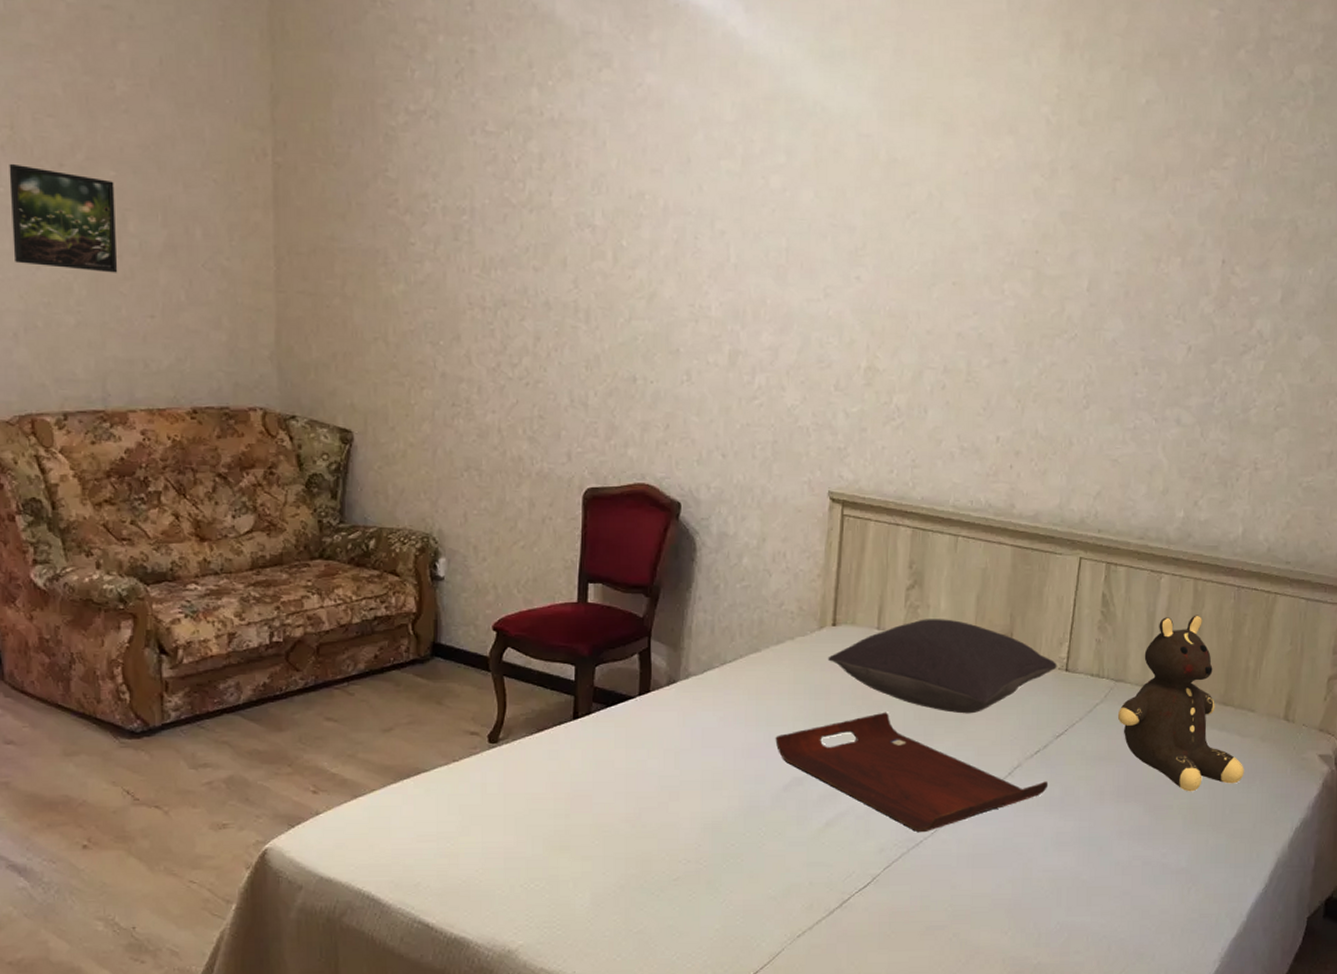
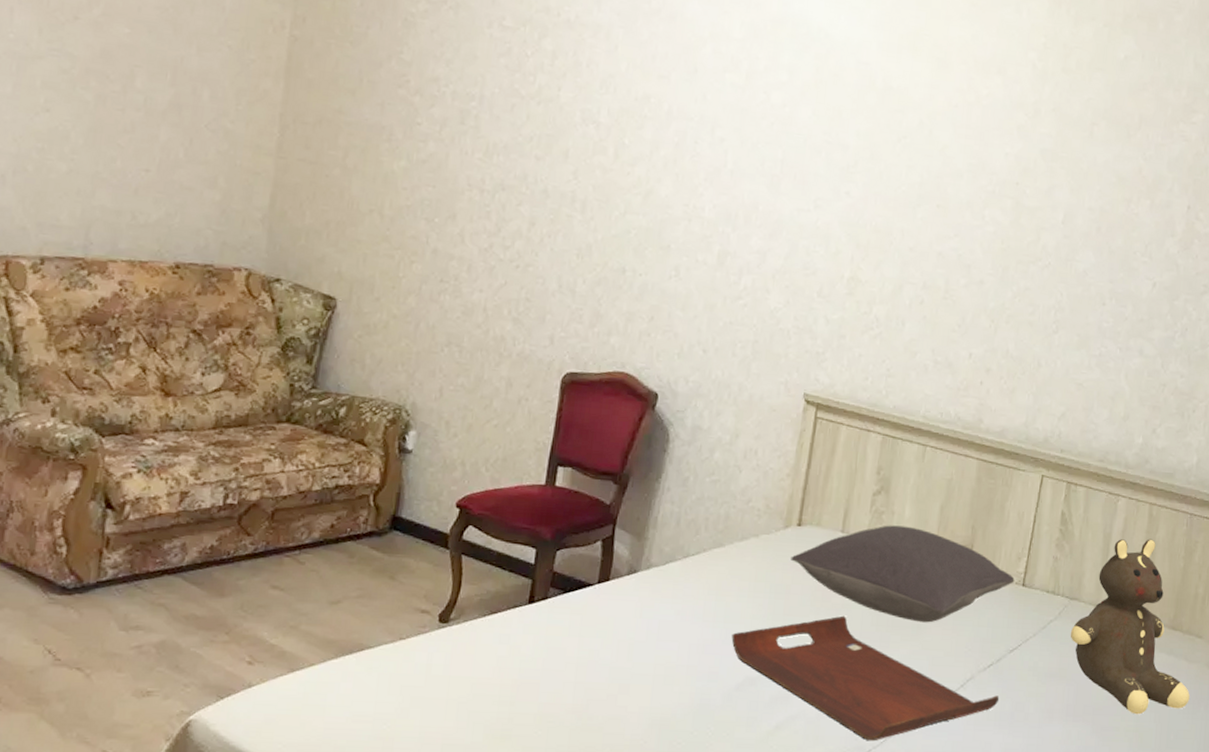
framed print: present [9,163,118,273] -> none [13,11,128,125]

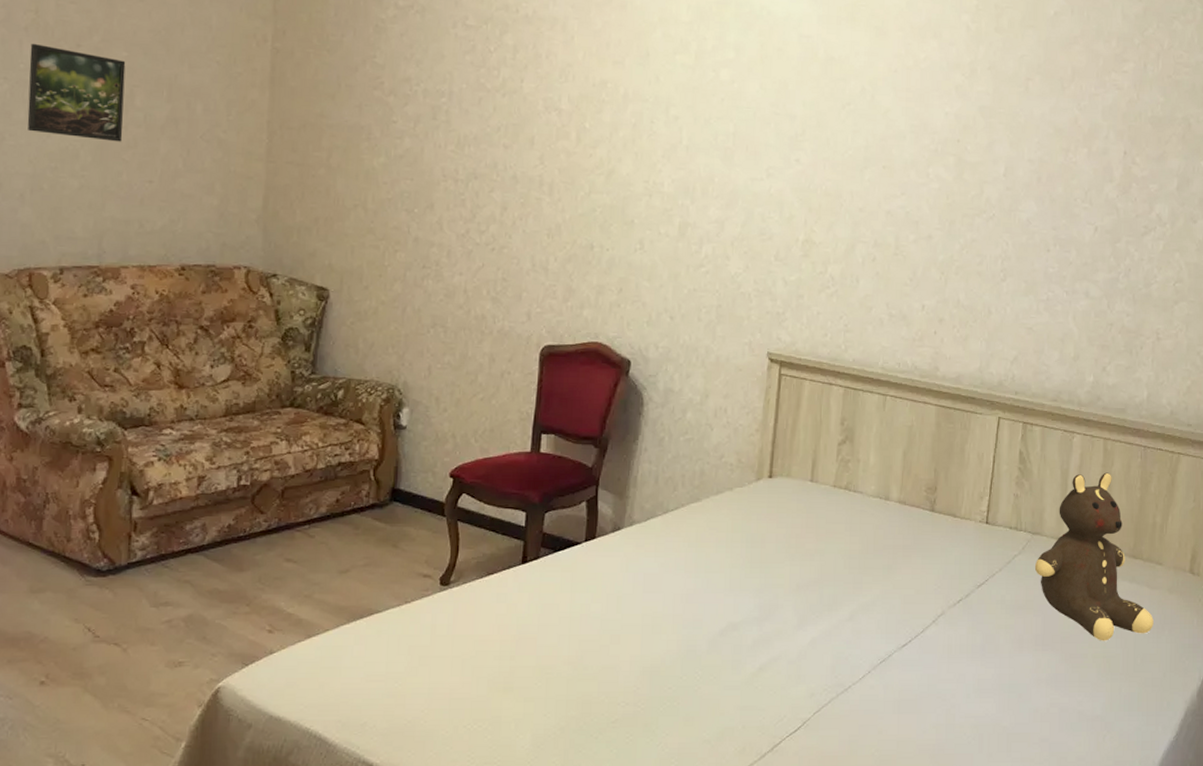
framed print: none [13,11,128,125] -> present [27,43,126,142]
serving tray: present [731,615,1000,742] -> none [713,560,971,678]
pillow: present [791,525,1015,623] -> none [764,472,978,563]

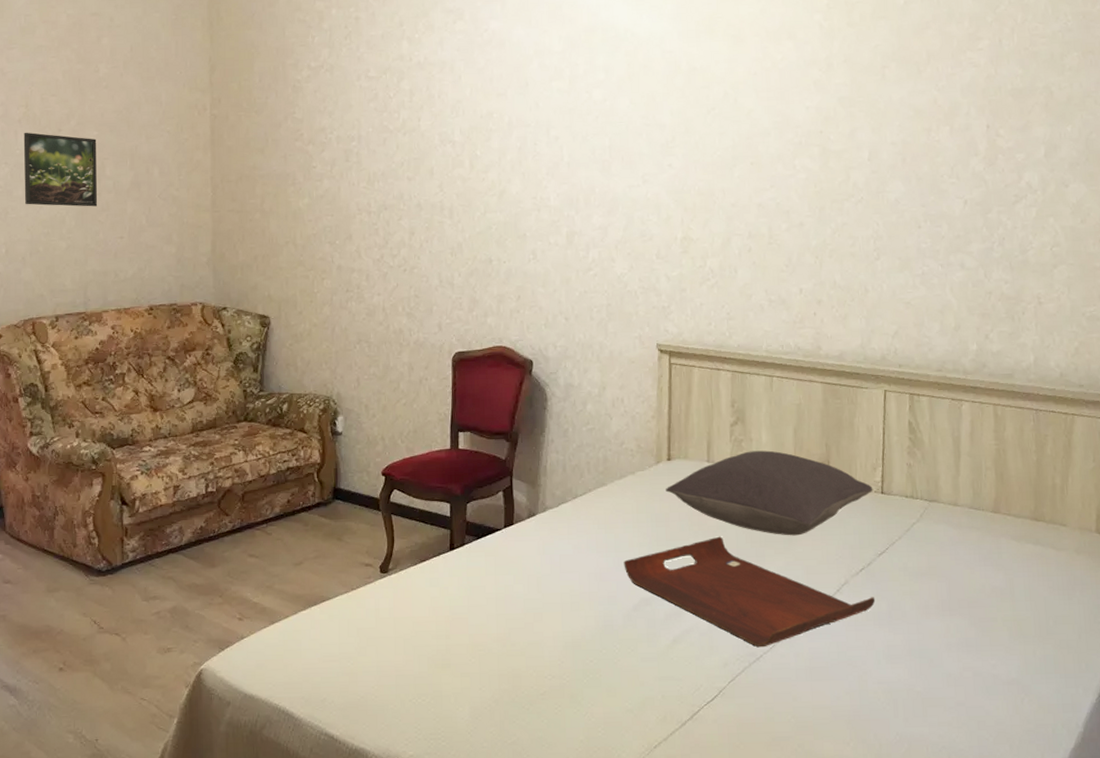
serving tray: none [713,560,971,678] -> present [623,536,876,648]
pillow: none [764,472,978,563] -> present [666,450,873,536]
teddy bear: present [1034,472,1154,641] -> none [934,437,1063,605]

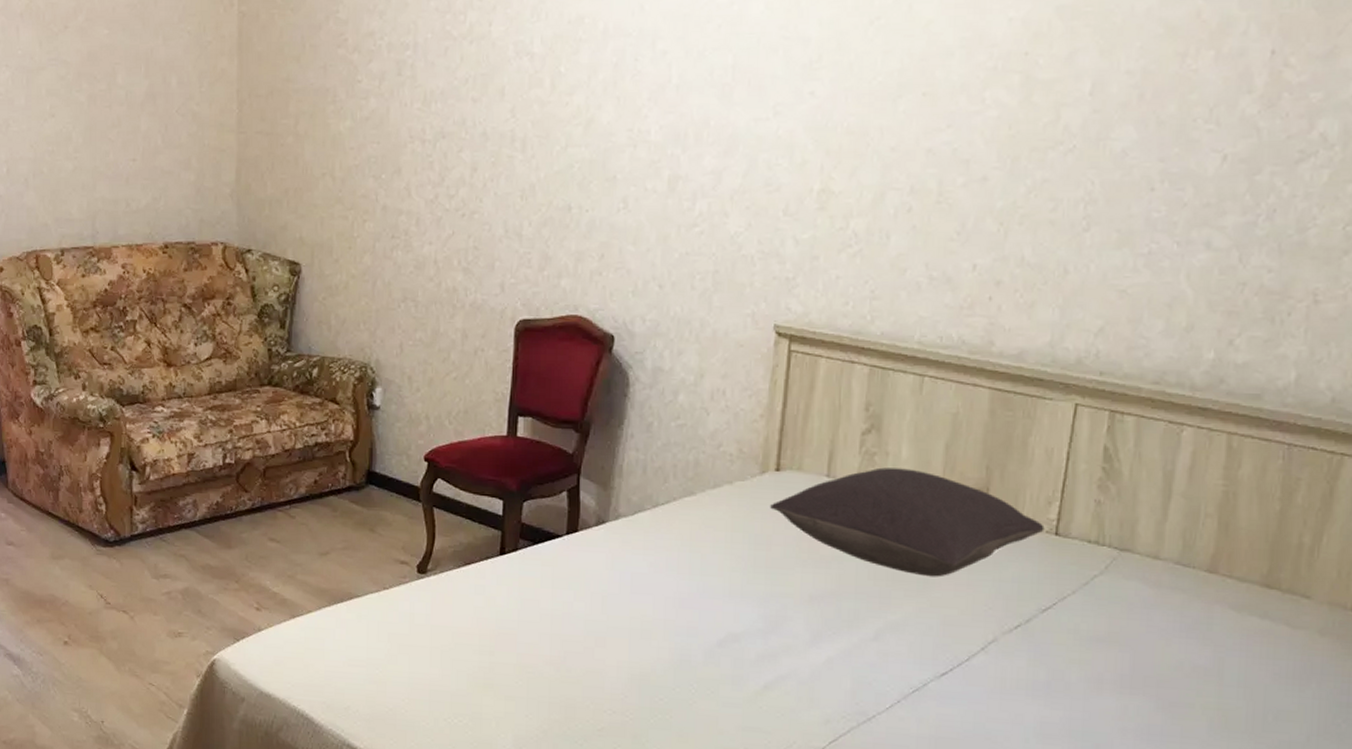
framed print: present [23,132,98,207] -> none [26,28,108,122]
serving tray: present [623,536,876,648] -> none [710,568,1031,707]

